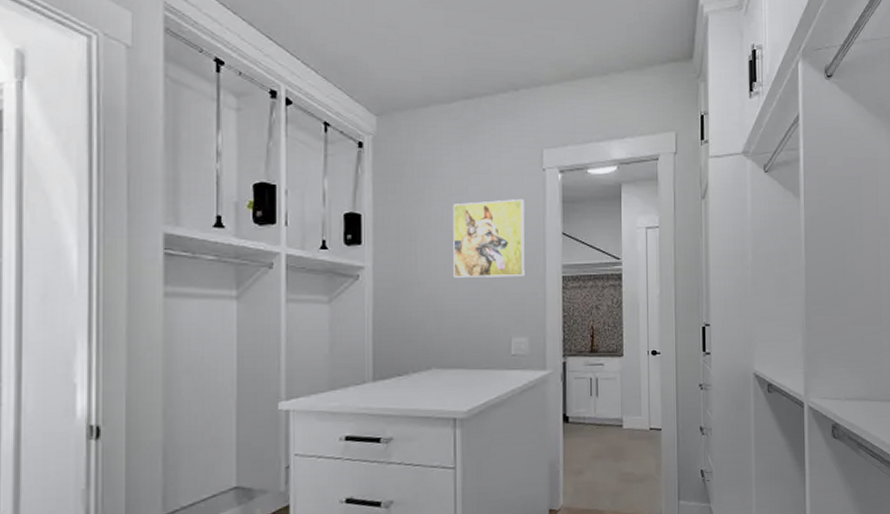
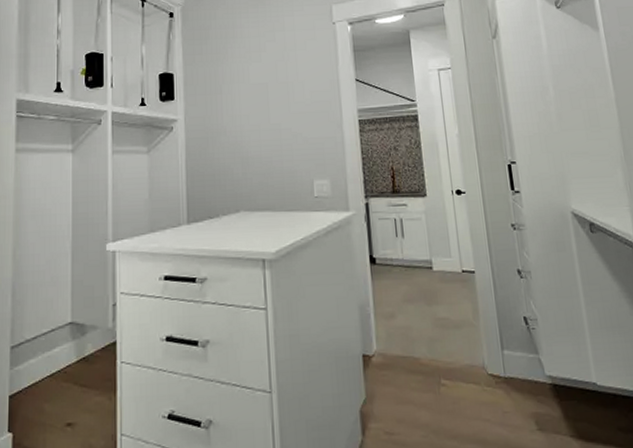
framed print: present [453,198,525,277] -> none [253,50,322,125]

